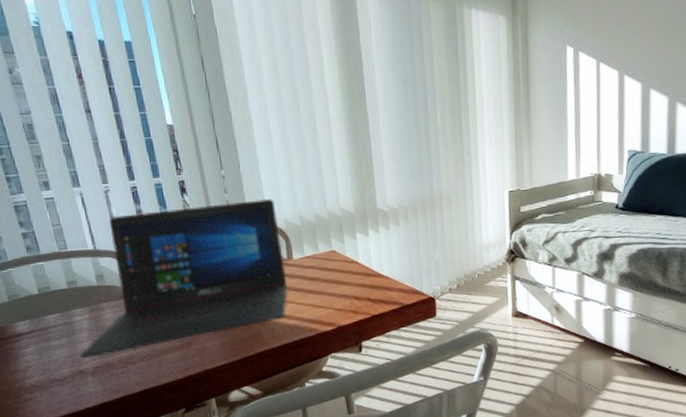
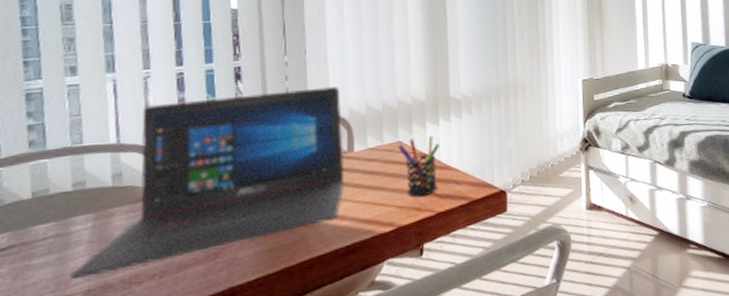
pen holder: none [332,245,371,302] -> present [397,135,441,198]

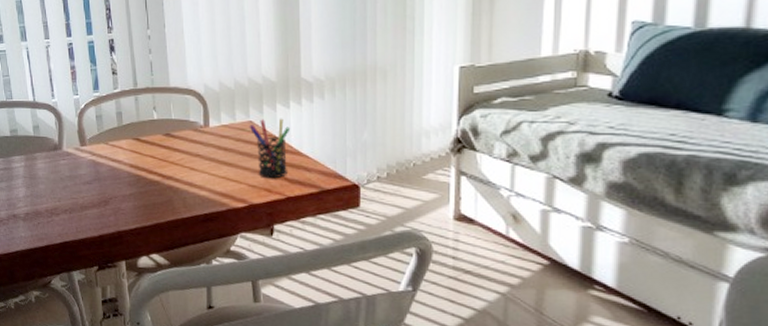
laptop: present [69,86,345,279] -> none [15,60,202,203]

